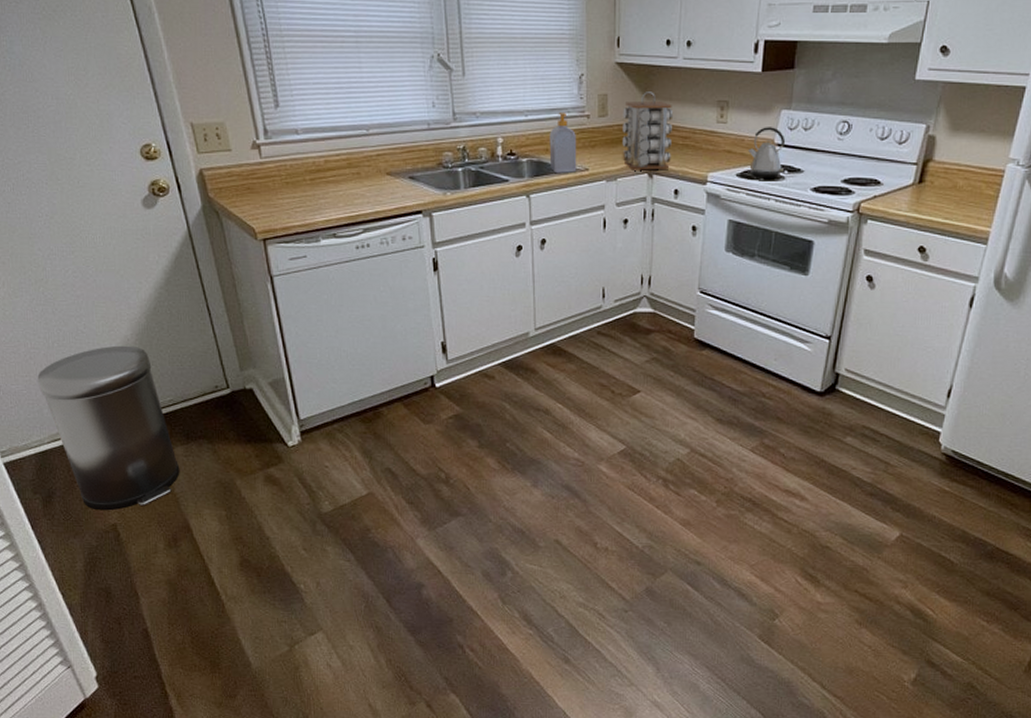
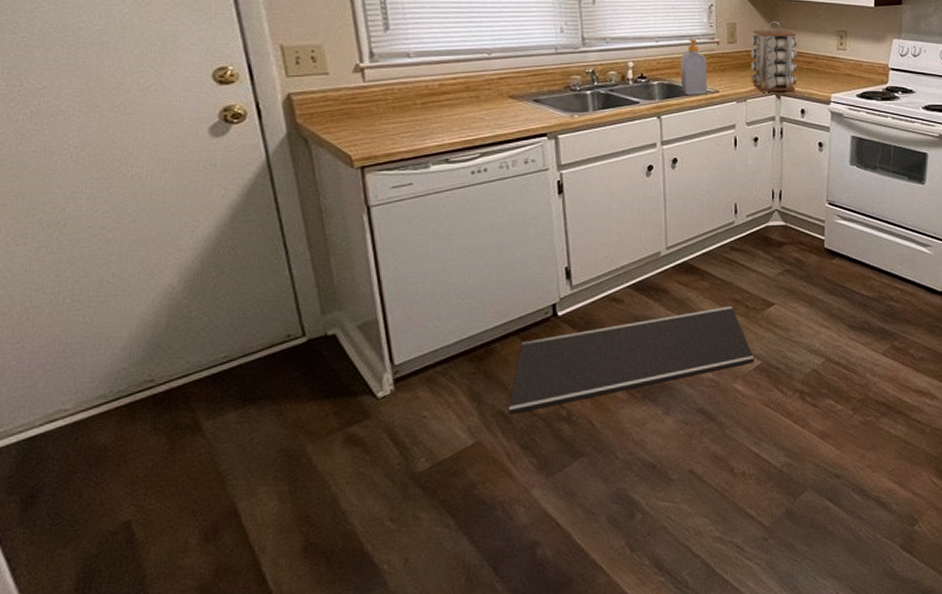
pedal bin: present [37,345,180,511] -> none [34,295,230,506]
door mat: none [395,389,619,472] -> present [508,305,755,414]
kettle: present [748,127,786,179] -> none [866,53,899,99]

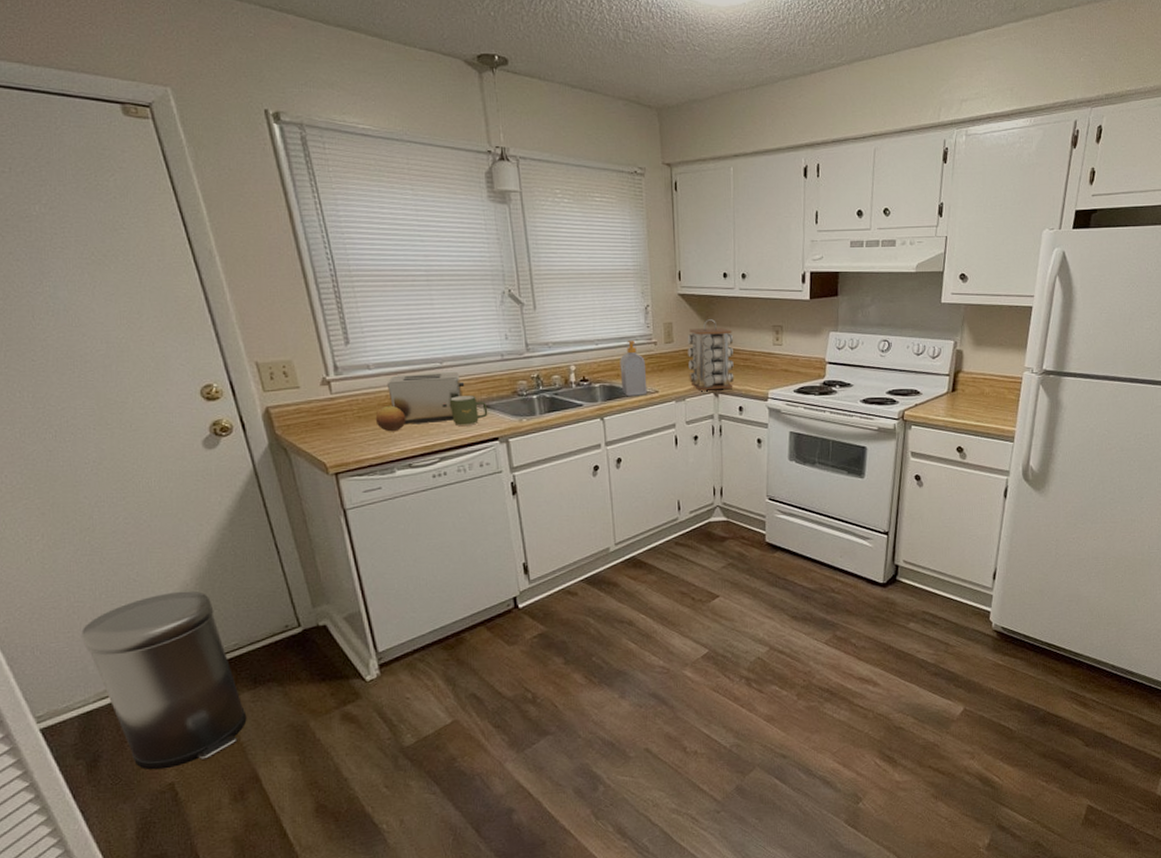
pedal bin: none [34,295,230,506] -> present [81,591,247,770]
fruit: none [412,96,447,124] -> present [375,405,406,432]
toaster: none [427,64,514,117] -> present [386,372,465,425]
mug: none [495,89,537,121] -> present [449,396,488,427]
door mat: present [508,305,755,414] -> none [479,597,702,696]

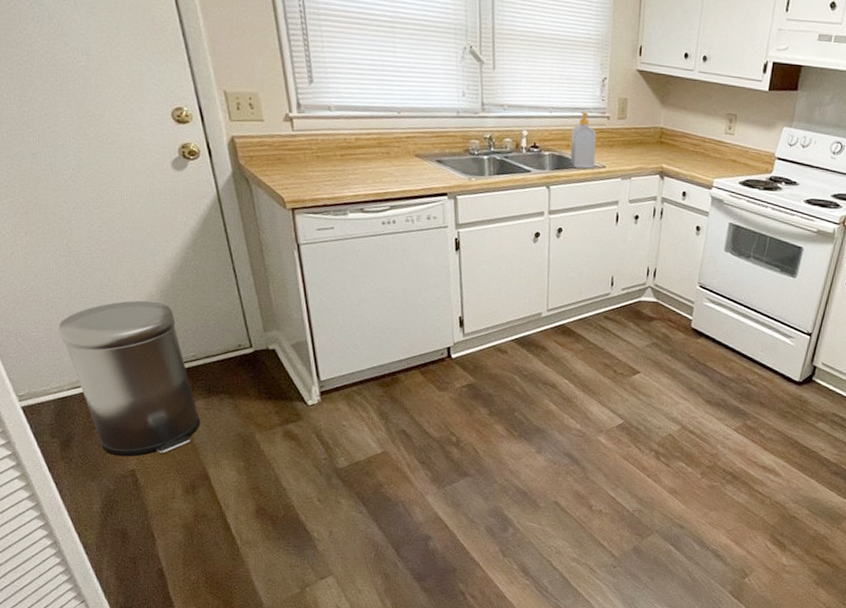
fruit: present [375,405,406,432] -> none [332,148,362,176]
toaster: present [386,372,465,425] -> none [345,119,420,171]
mug: present [449,396,488,427] -> none [403,147,440,179]
spice rack: present [687,319,734,391] -> none [637,99,687,173]

